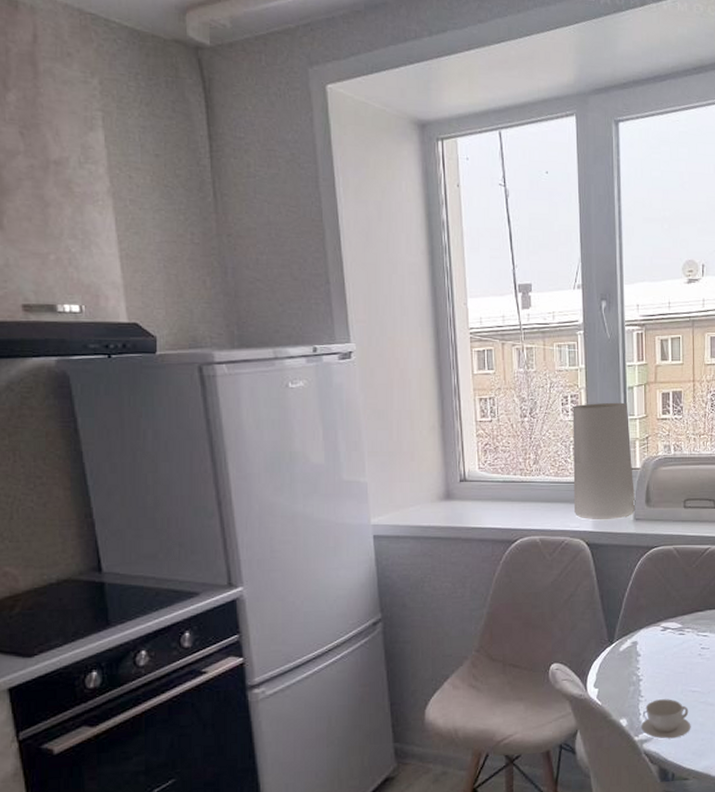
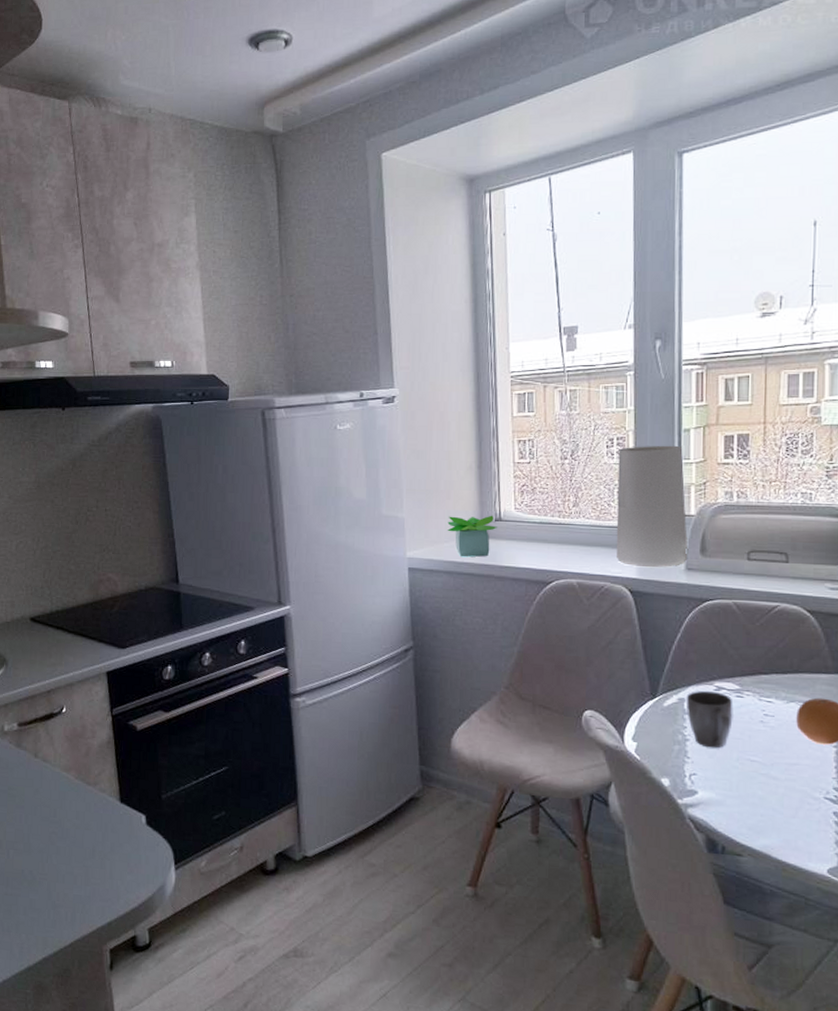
potted plant: none [412,476,462,521] -> present [447,515,497,558]
mug: none [638,631,677,685] -> present [686,690,733,748]
teacup: present [641,699,691,739] -> none [686,763,748,809]

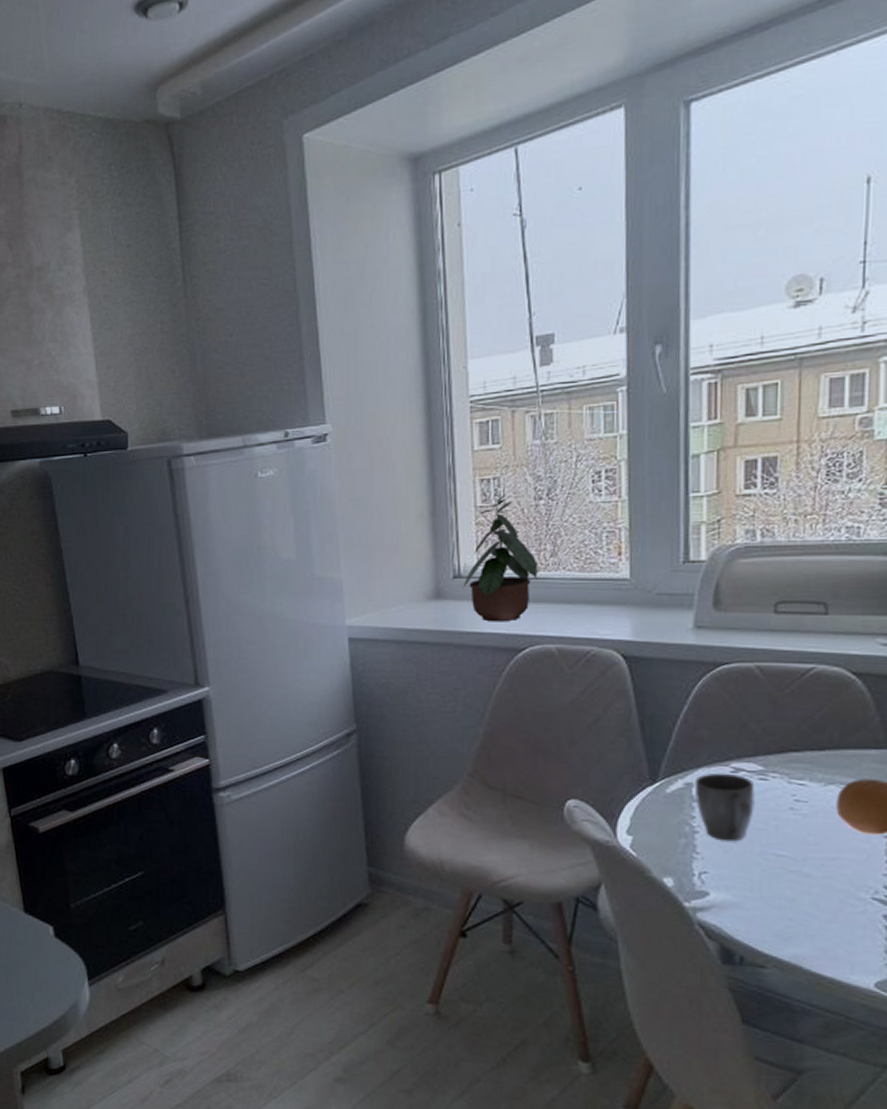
potted plant: present [447,515,497,558] -> none [395,571,456,623]
potted plant: none [502,453,563,559] -> present [462,493,538,622]
vase: present [616,445,688,568] -> none [605,475,698,627]

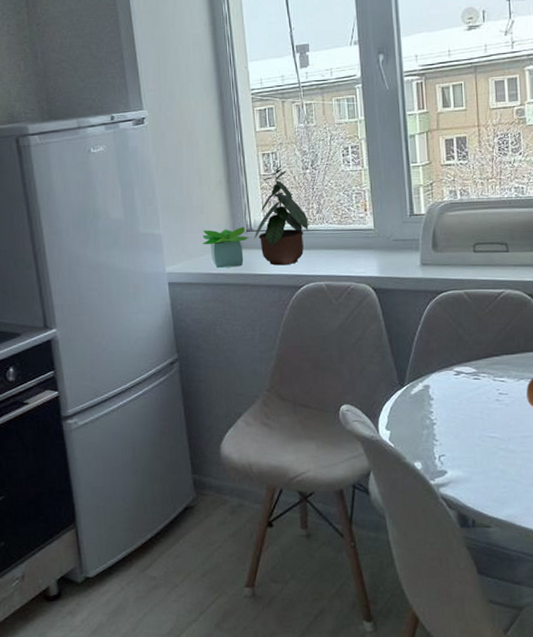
potted plant: none [395,571,456,623] -> present [202,226,249,269]
mug: present [694,772,755,841] -> none [430,375,473,429]

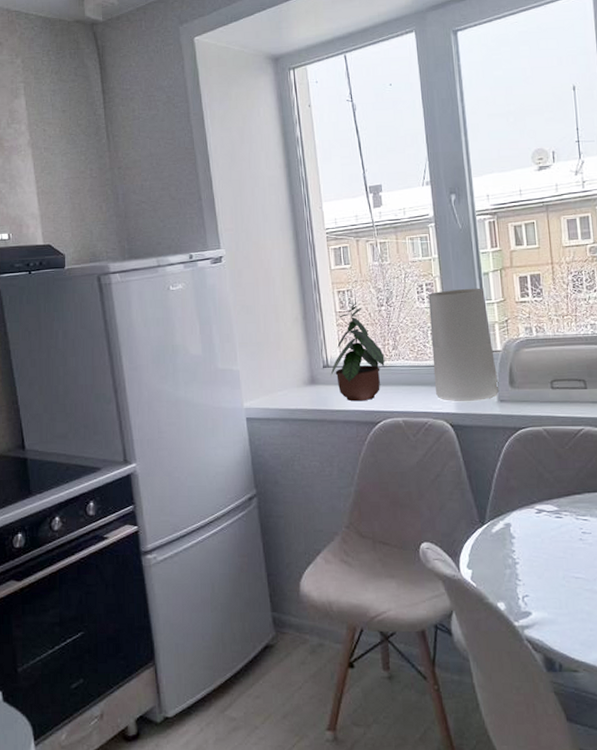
potted plant: present [202,226,249,269] -> none [279,362,326,404]
vase: none [354,150,422,266] -> present [428,288,500,402]

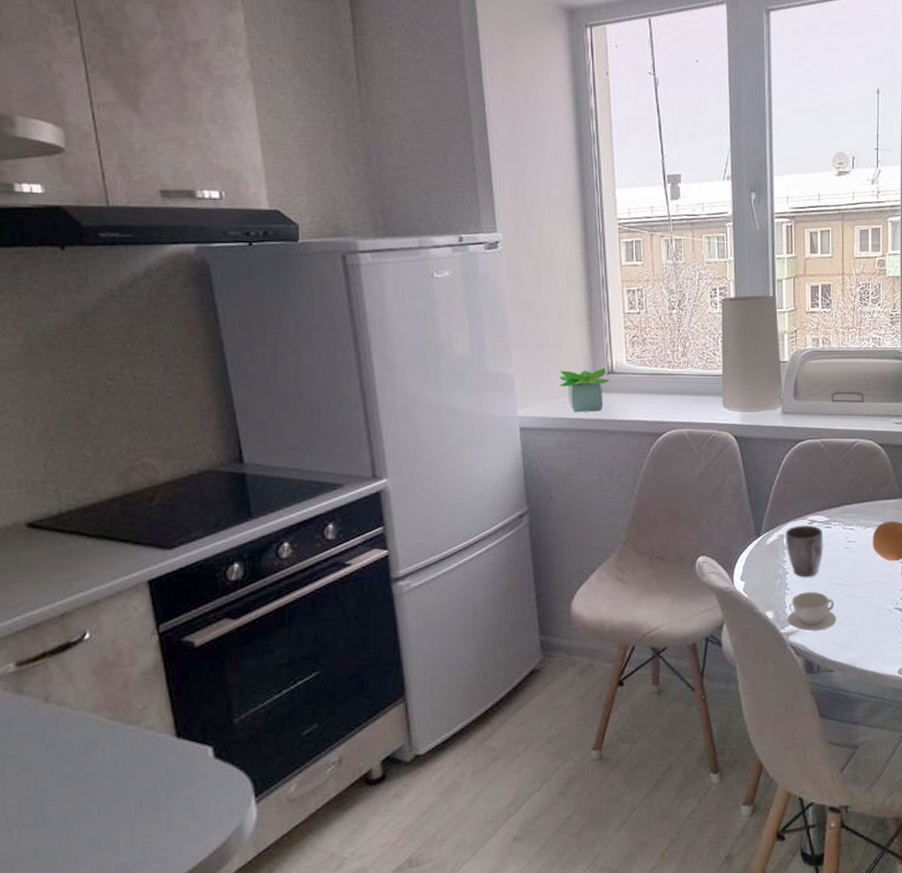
potted plant: none [279,362,326,404] -> present [559,368,610,413]
potted plant: present [330,301,385,402] -> none [615,303,673,411]
mug: none [511,514,556,569] -> present [785,524,824,578]
teacup: none [520,584,577,627] -> present [787,591,837,632]

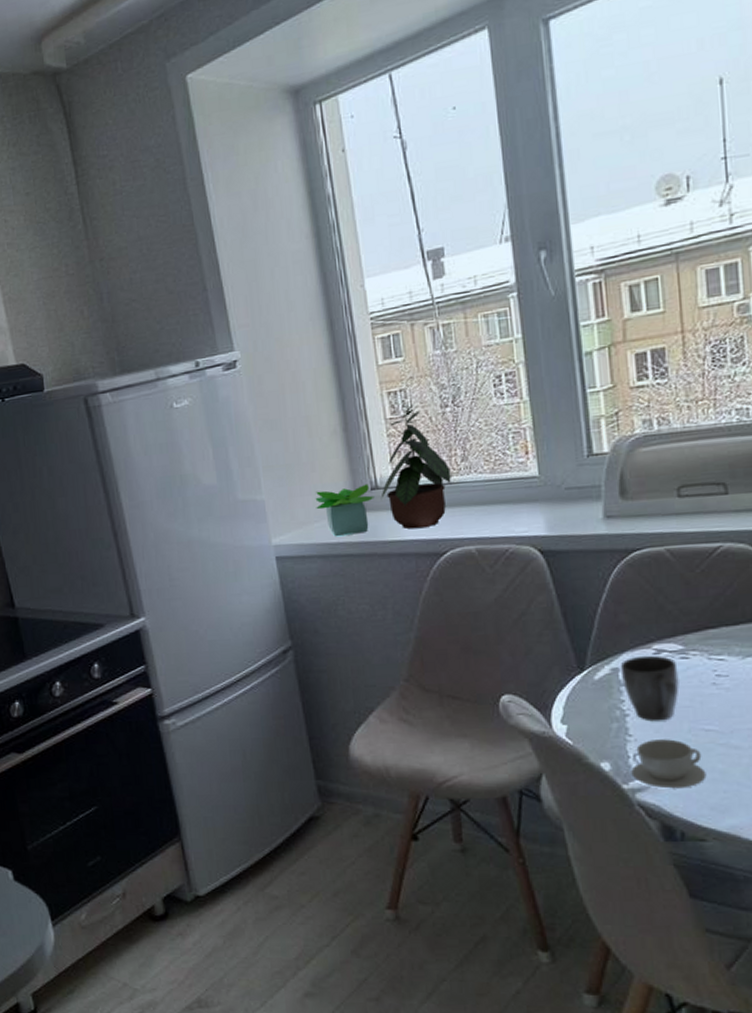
potted plant: none [615,303,673,411] -> present [380,403,452,529]
vase: present [721,295,784,414] -> none [509,372,606,522]

